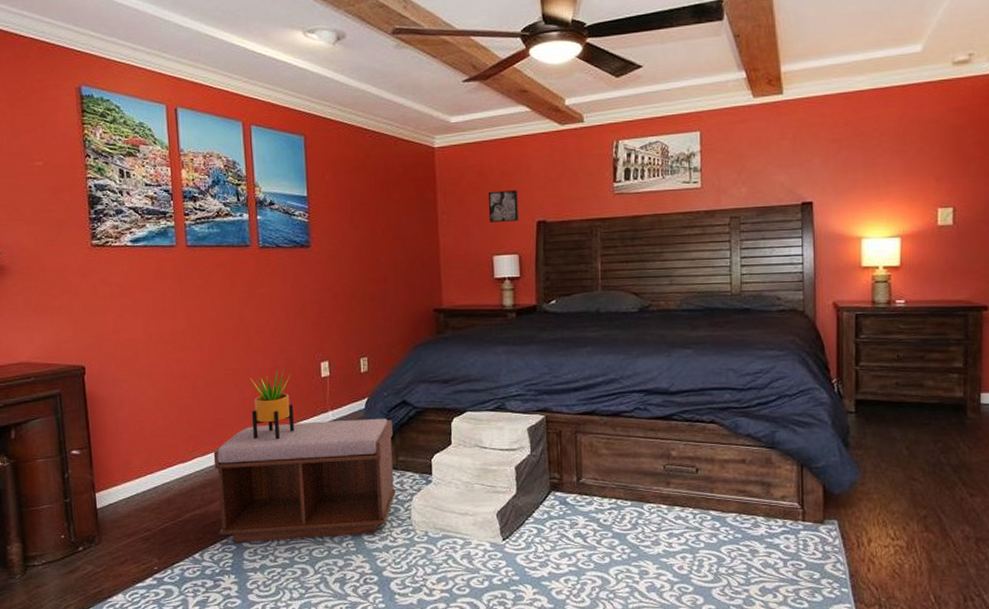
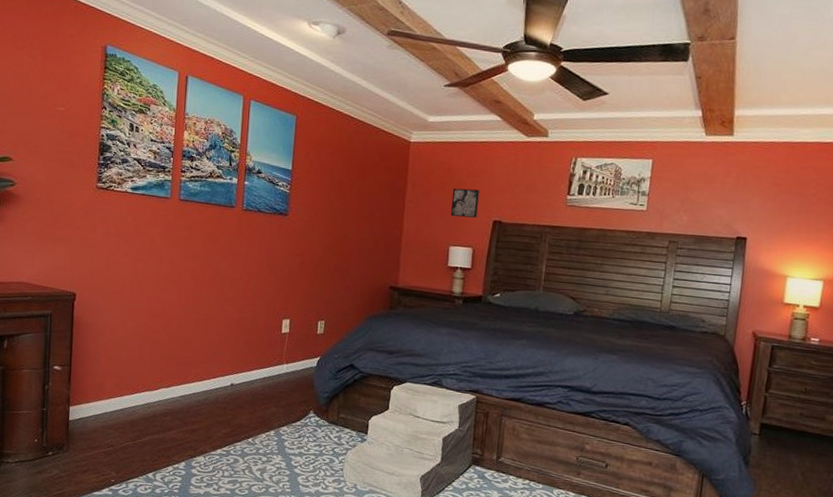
bench: present [213,418,396,543] -> none [172,367,339,479]
potted plant: present [250,369,294,440] -> none [214,321,255,383]

